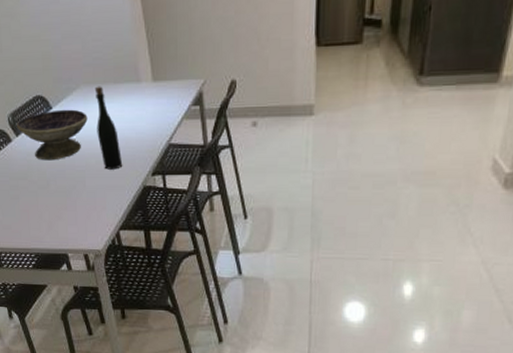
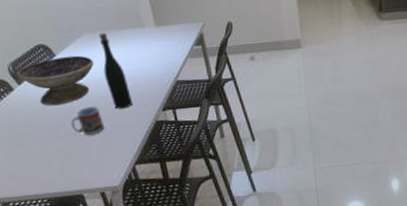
cup: none [61,164,93,194] -> present [71,106,105,135]

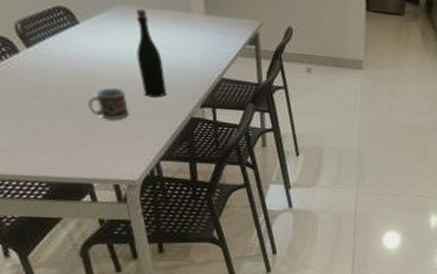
decorative bowl: present [18,55,94,106] -> none [28,25,126,81]

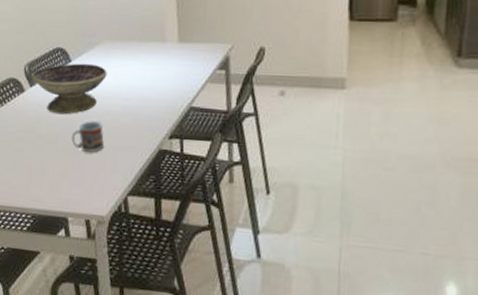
decorative bowl: none [28,25,126,81] -> present [32,63,107,115]
bottle: present [136,8,167,98] -> none [115,43,139,130]

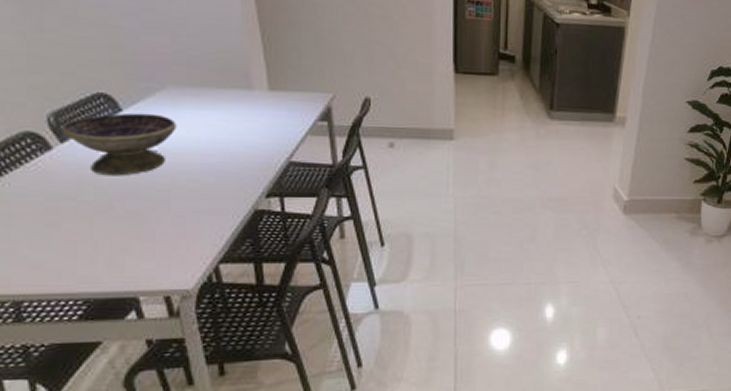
cup: present [71,121,105,153] -> none [132,182,182,219]

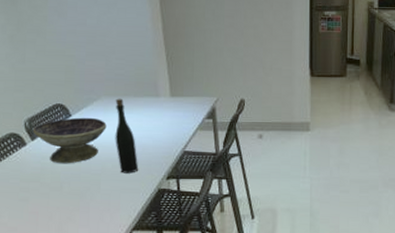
bottle: none [188,89,226,190] -> present [115,98,139,173]

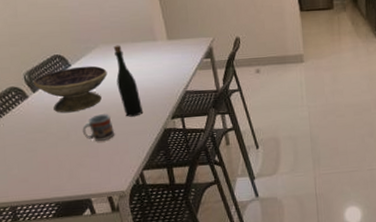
cup: none [75,168,108,196] -> present [82,114,115,141]

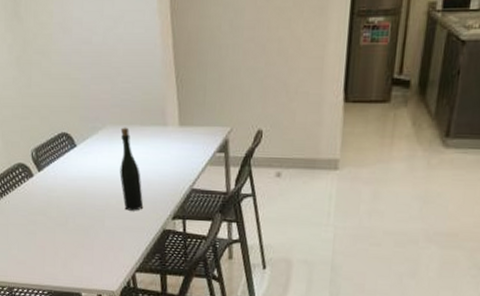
decorative bowl: present [34,65,107,113] -> none [40,148,112,198]
cup: present [82,114,115,141] -> none [80,203,112,233]

